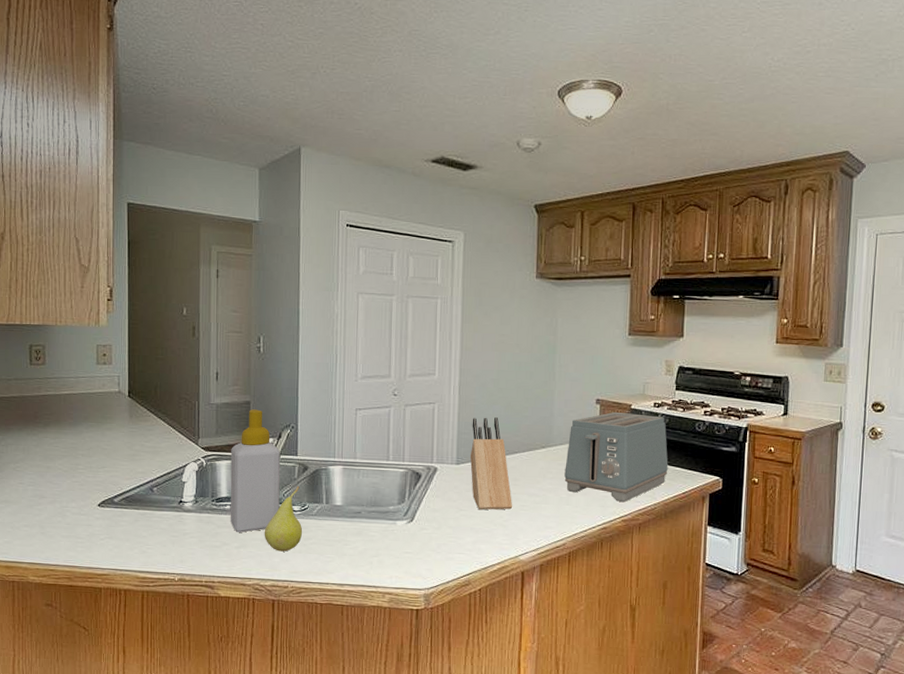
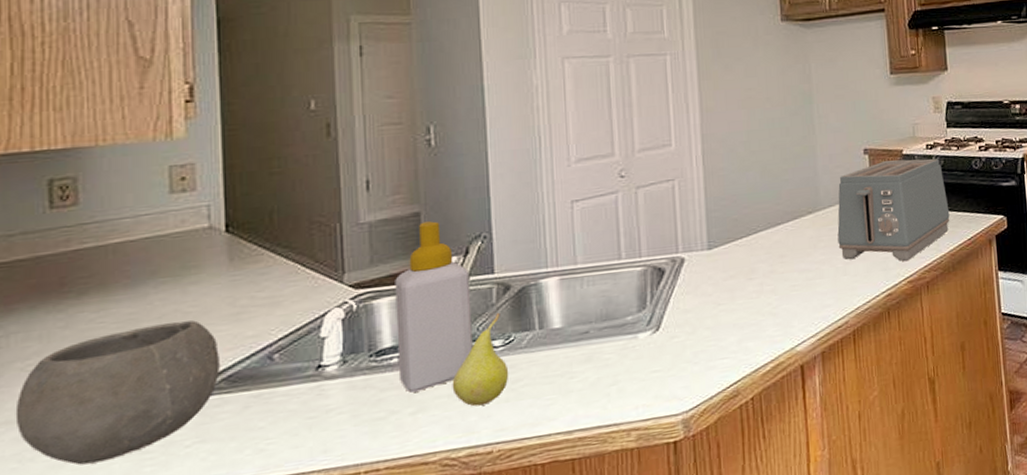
bowl: none [10,454,122,538] -> present [15,320,220,465]
knife block: present [470,416,512,510] -> none [722,185,781,301]

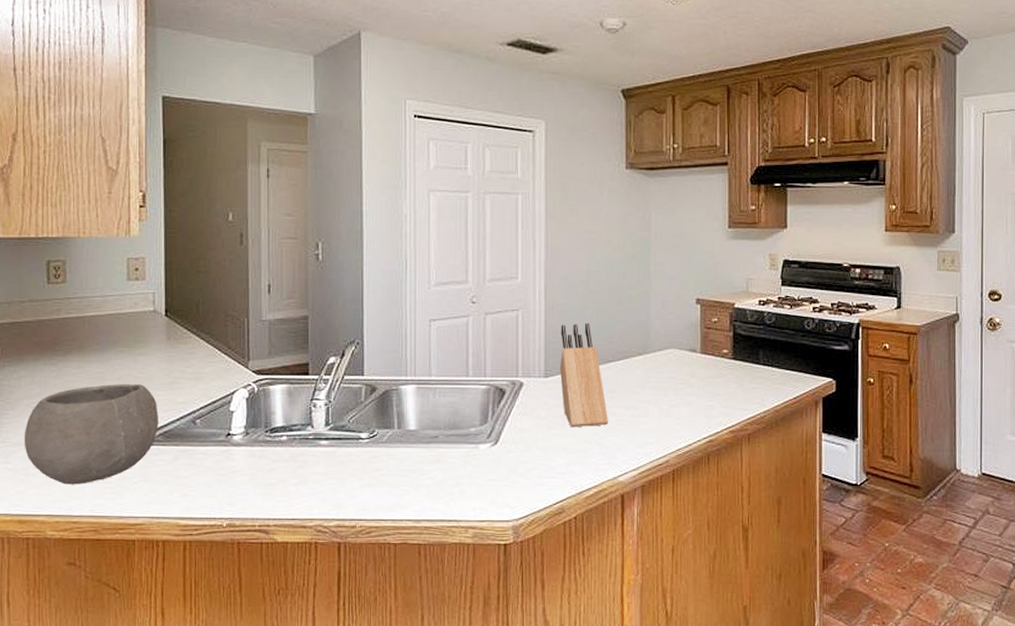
soap bottle: present [395,221,473,393] -> none [286,325,345,466]
fruit: present [452,312,509,407] -> none [327,409,372,486]
knife block: none [722,185,781,301] -> present [559,322,608,428]
toaster: present [837,158,950,262] -> none [665,312,777,412]

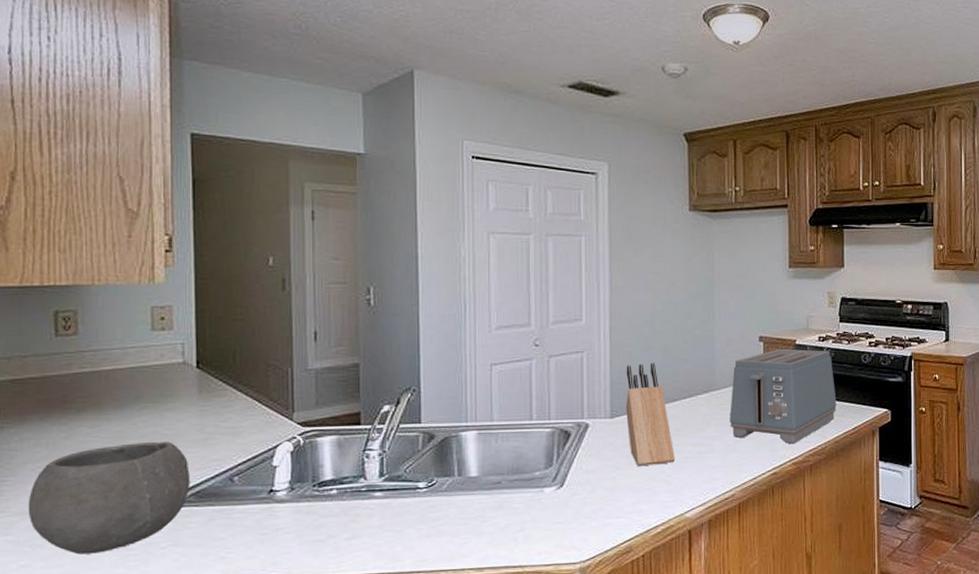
toaster: none [665,312,777,412] -> present [730,348,836,445]

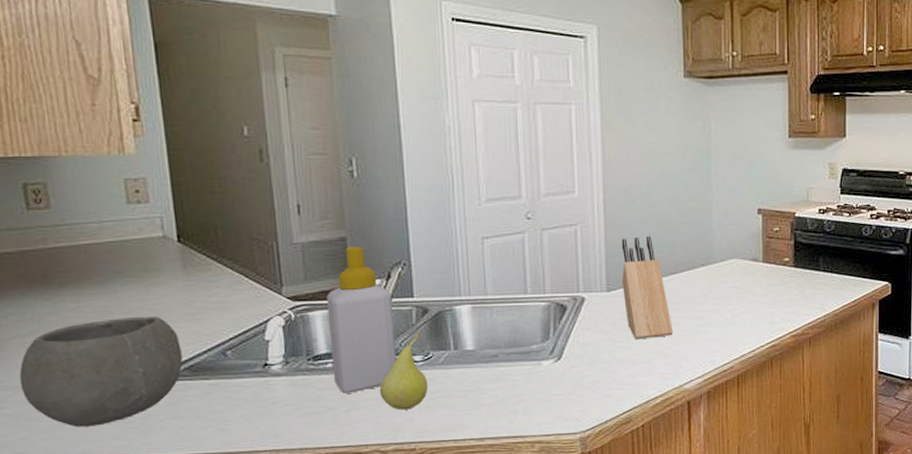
soap bottle: none [336,372,401,521] -> present [326,246,397,394]
fruit: none [381,458,431,538] -> present [379,332,429,410]
toaster: present [730,348,836,445] -> none [728,221,836,317]

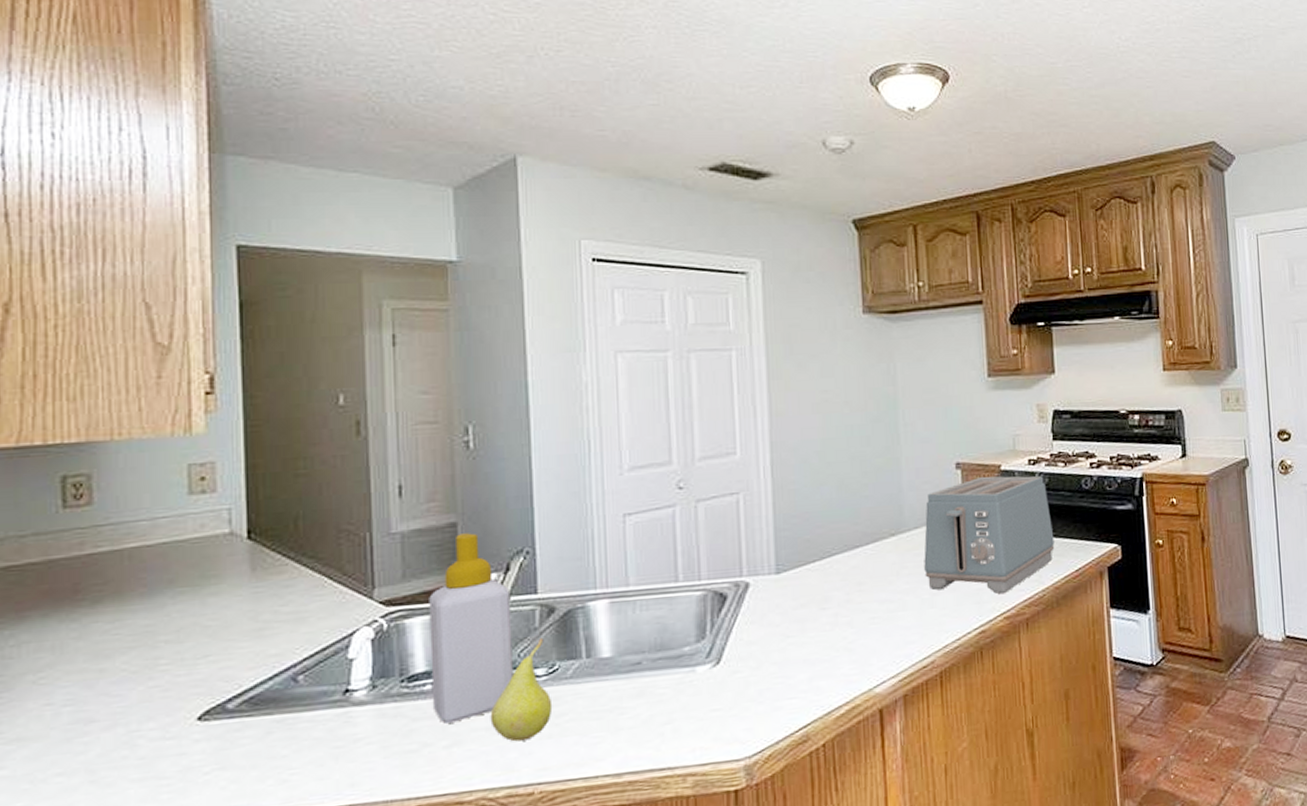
bowl: present [19,317,183,427] -> none [27,635,241,789]
knife block: present [621,235,673,340] -> none [793,501,858,633]
toaster: none [728,221,836,317] -> present [924,476,1055,595]

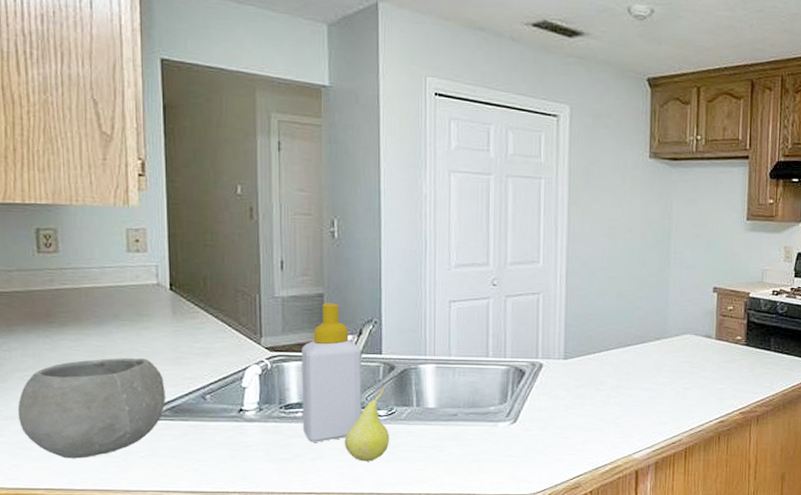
bowl: none [27,635,241,789] -> present [17,358,165,458]
toaster: present [924,476,1055,595] -> none [680,300,787,395]

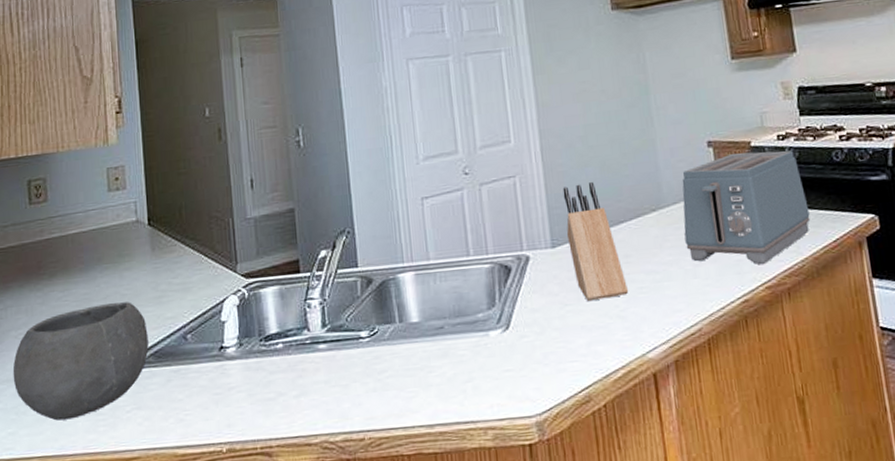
soap bottle: present [301,303,362,442] -> none [277,217,343,377]
fruit: present [344,387,390,462] -> none [327,304,375,394]
knife block: none [578,307,625,408] -> present [562,181,628,302]
toaster: none [680,300,787,395] -> present [682,150,811,265]

